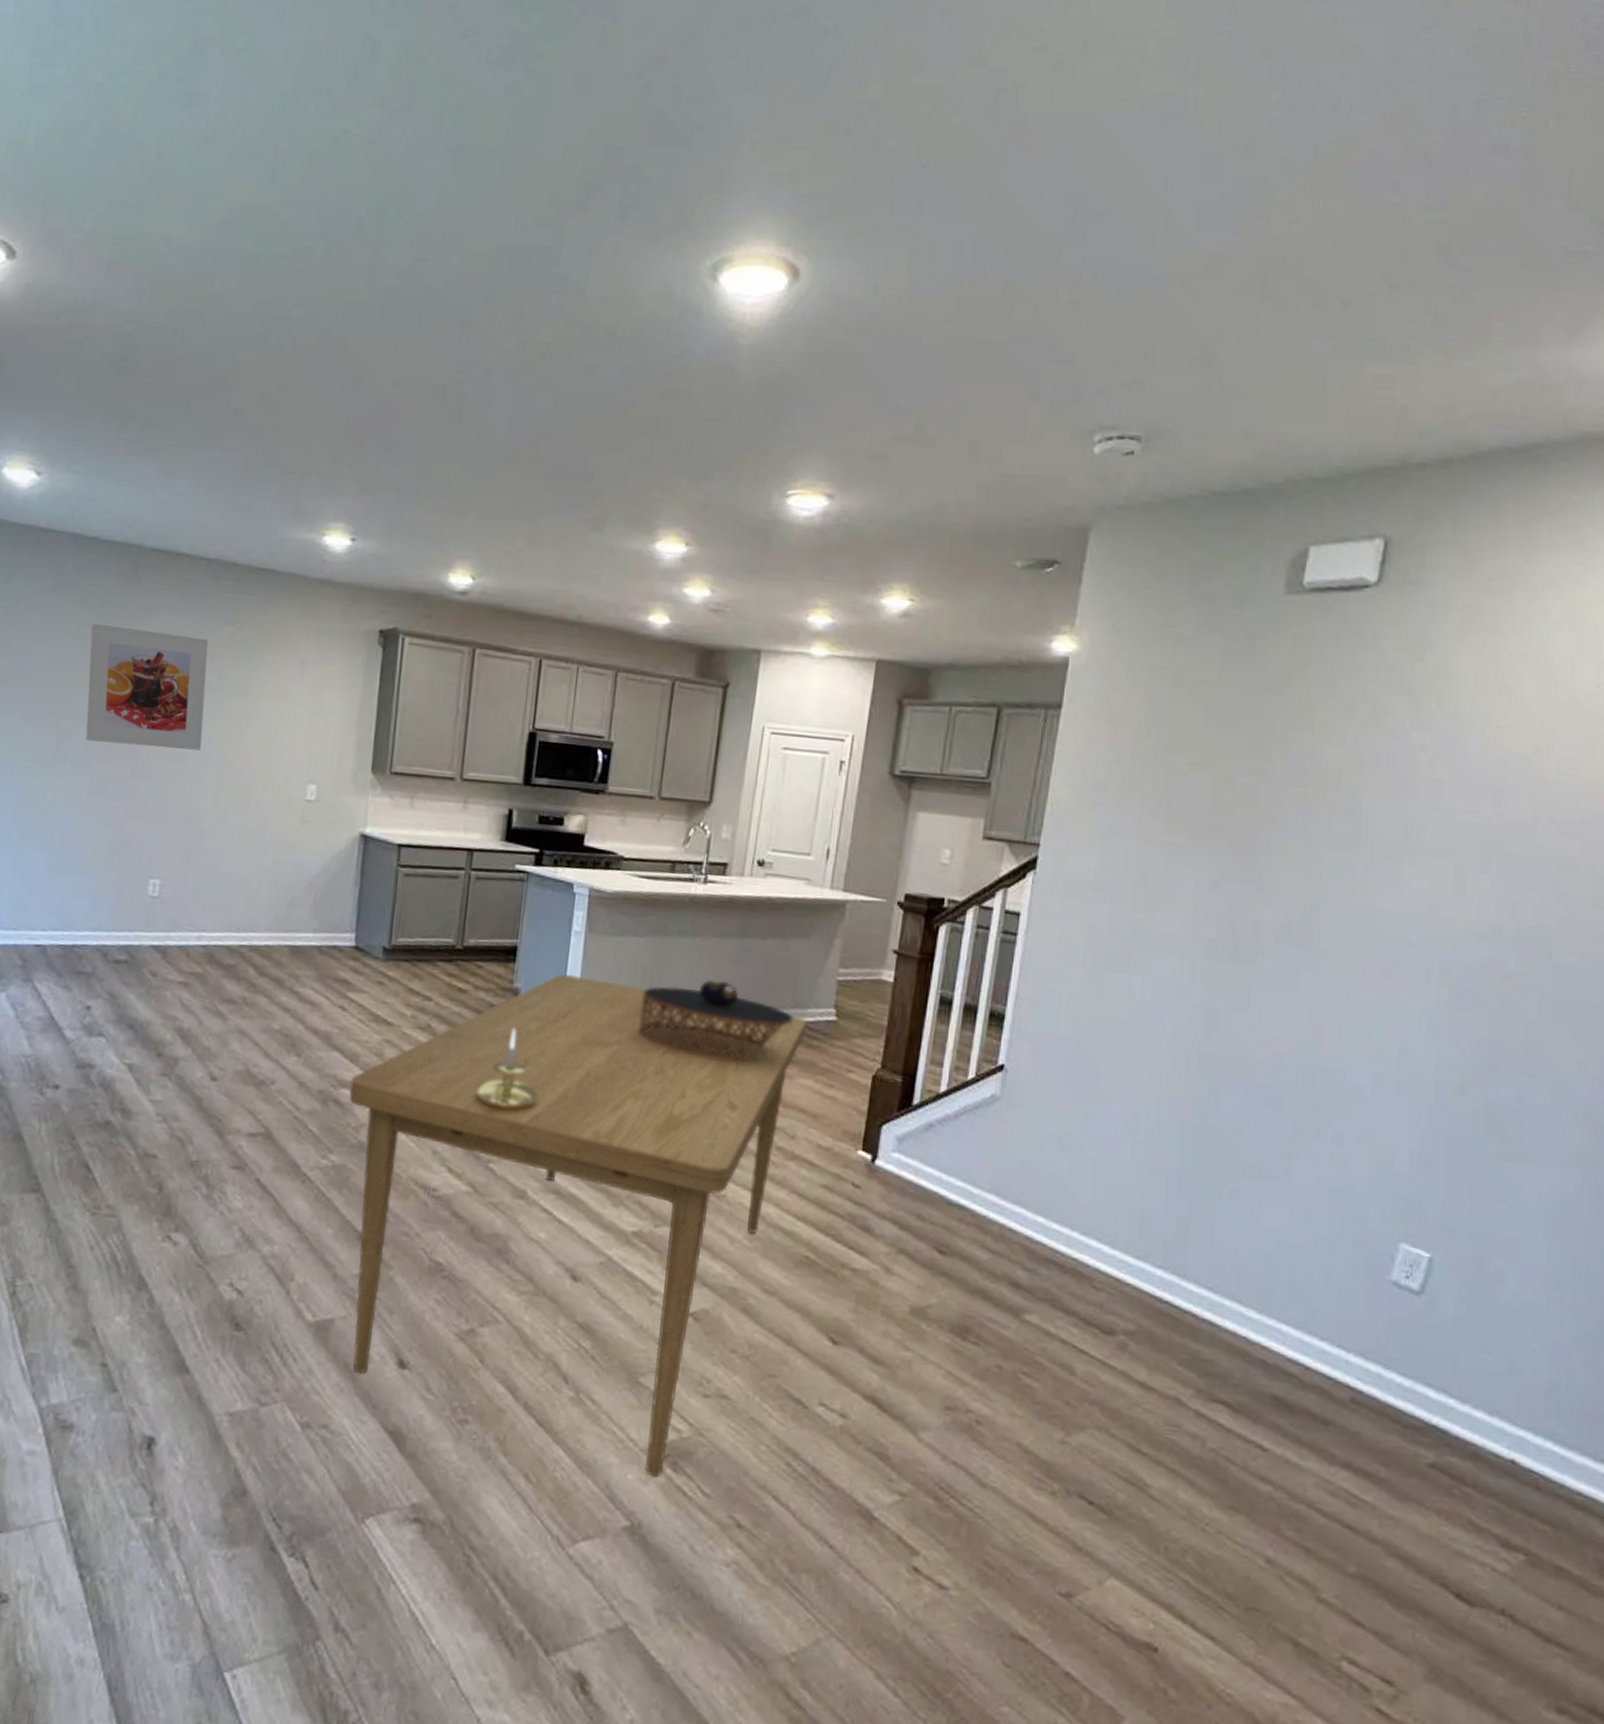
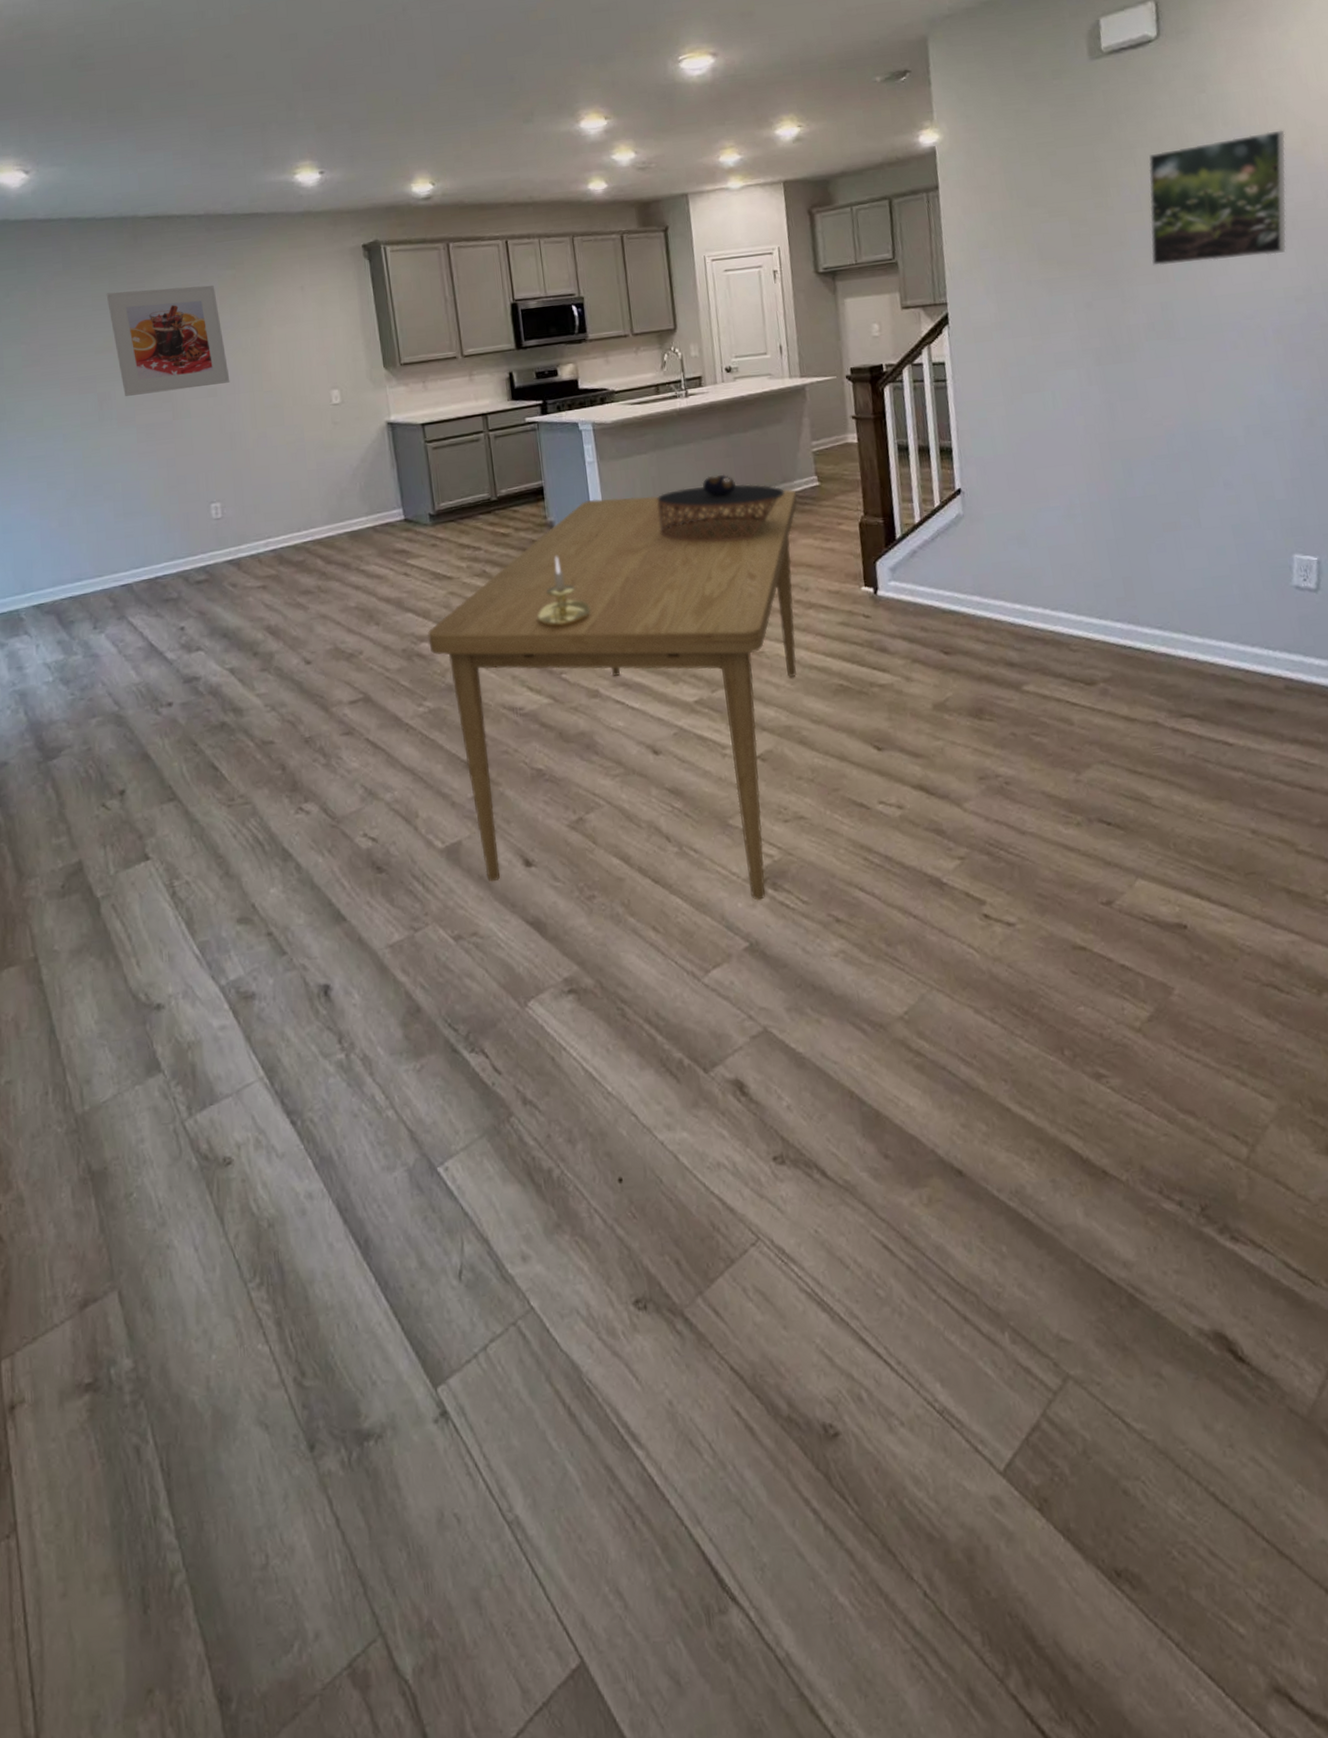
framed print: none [1306,721,1513,877] -> present [1148,130,1287,266]

